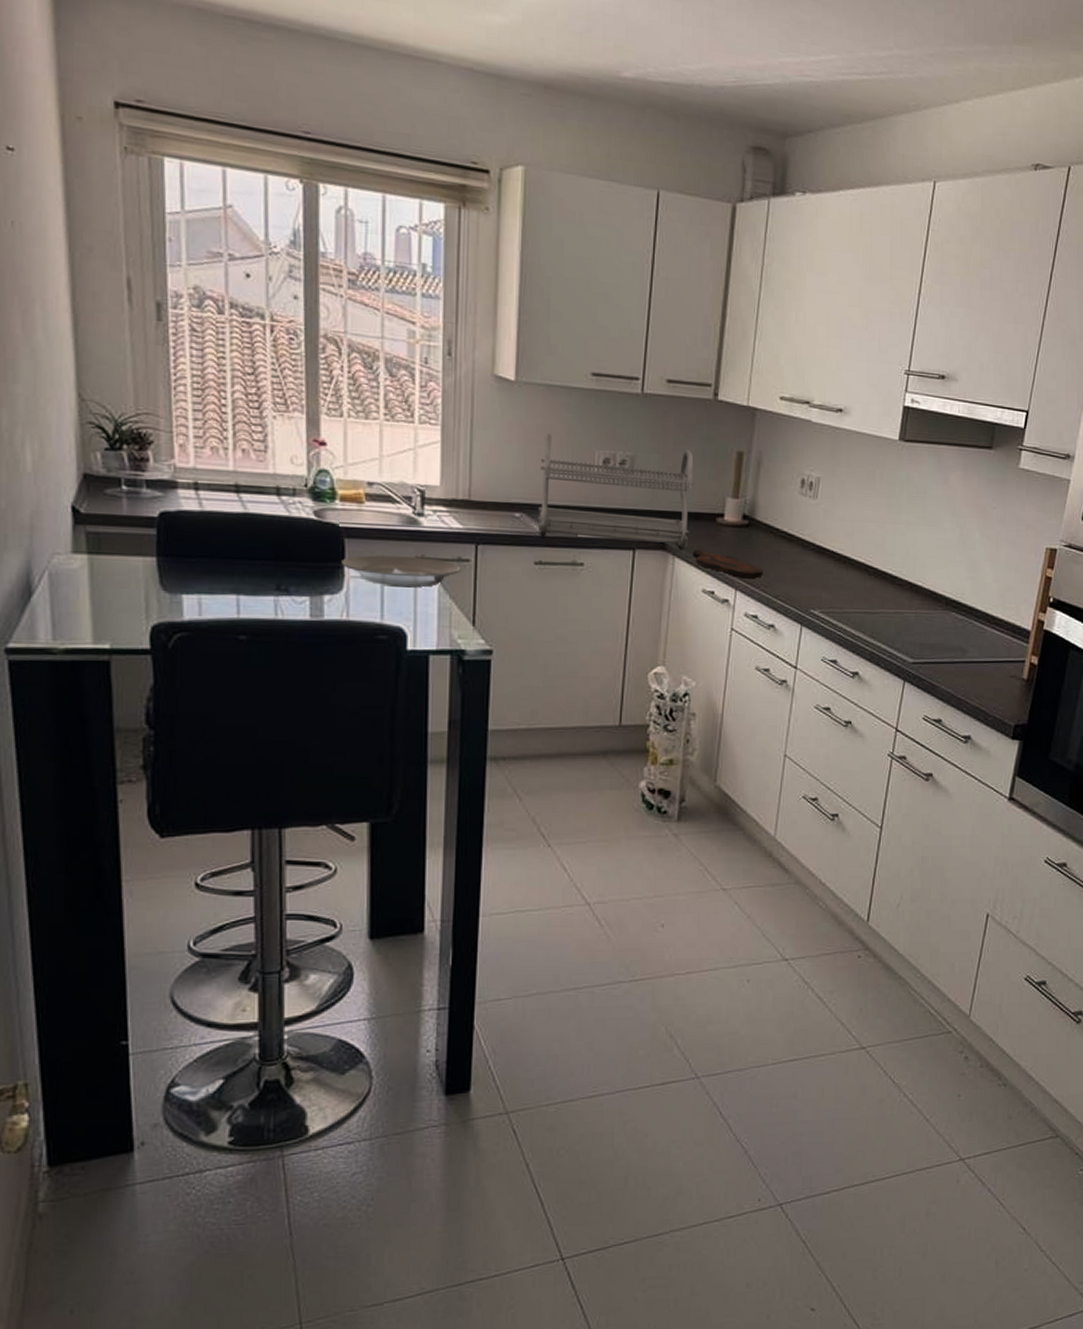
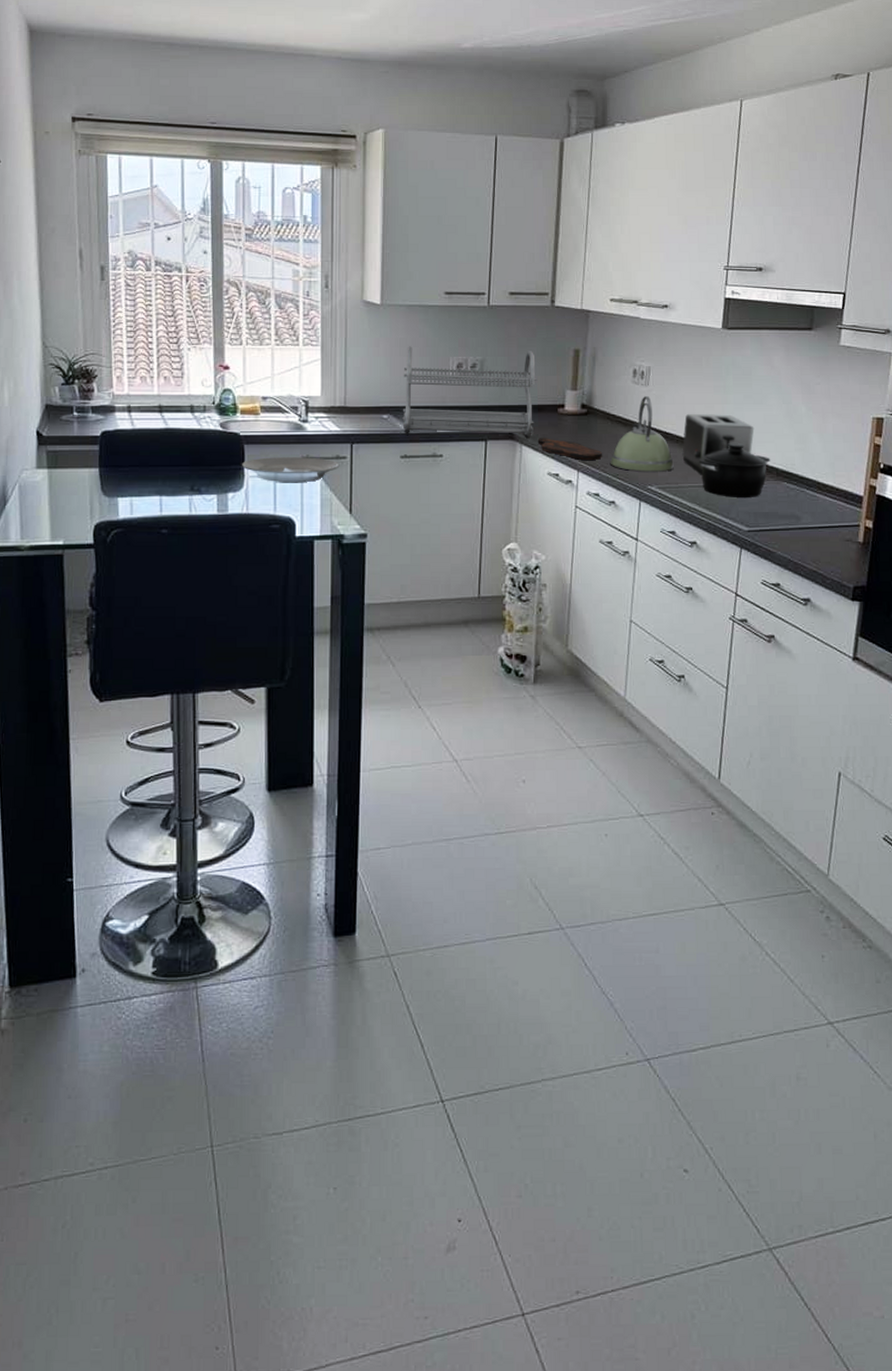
kettle: none [771,510,839,596] -> present [609,396,674,473]
toaster: none [849,532,926,599] -> present [682,413,755,474]
saucepan: none [865,567,941,627] -> present [698,443,771,497]

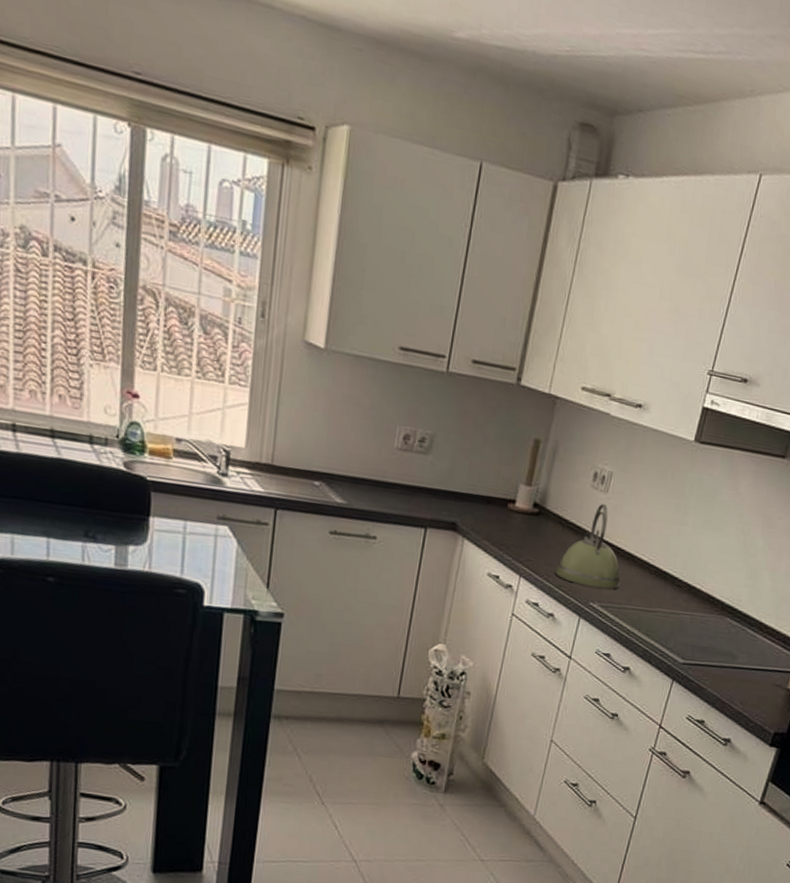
plate: present [241,457,340,483] -> none [145,510,260,546]
dish rack: present [402,346,537,439] -> none [336,405,492,533]
cutting board: present [537,438,603,460] -> none [481,533,549,567]
toaster: present [682,413,755,474] -> none [629,530,708,598]
saucepan: present [698,443,771,497] -> none [645,569,719,629]

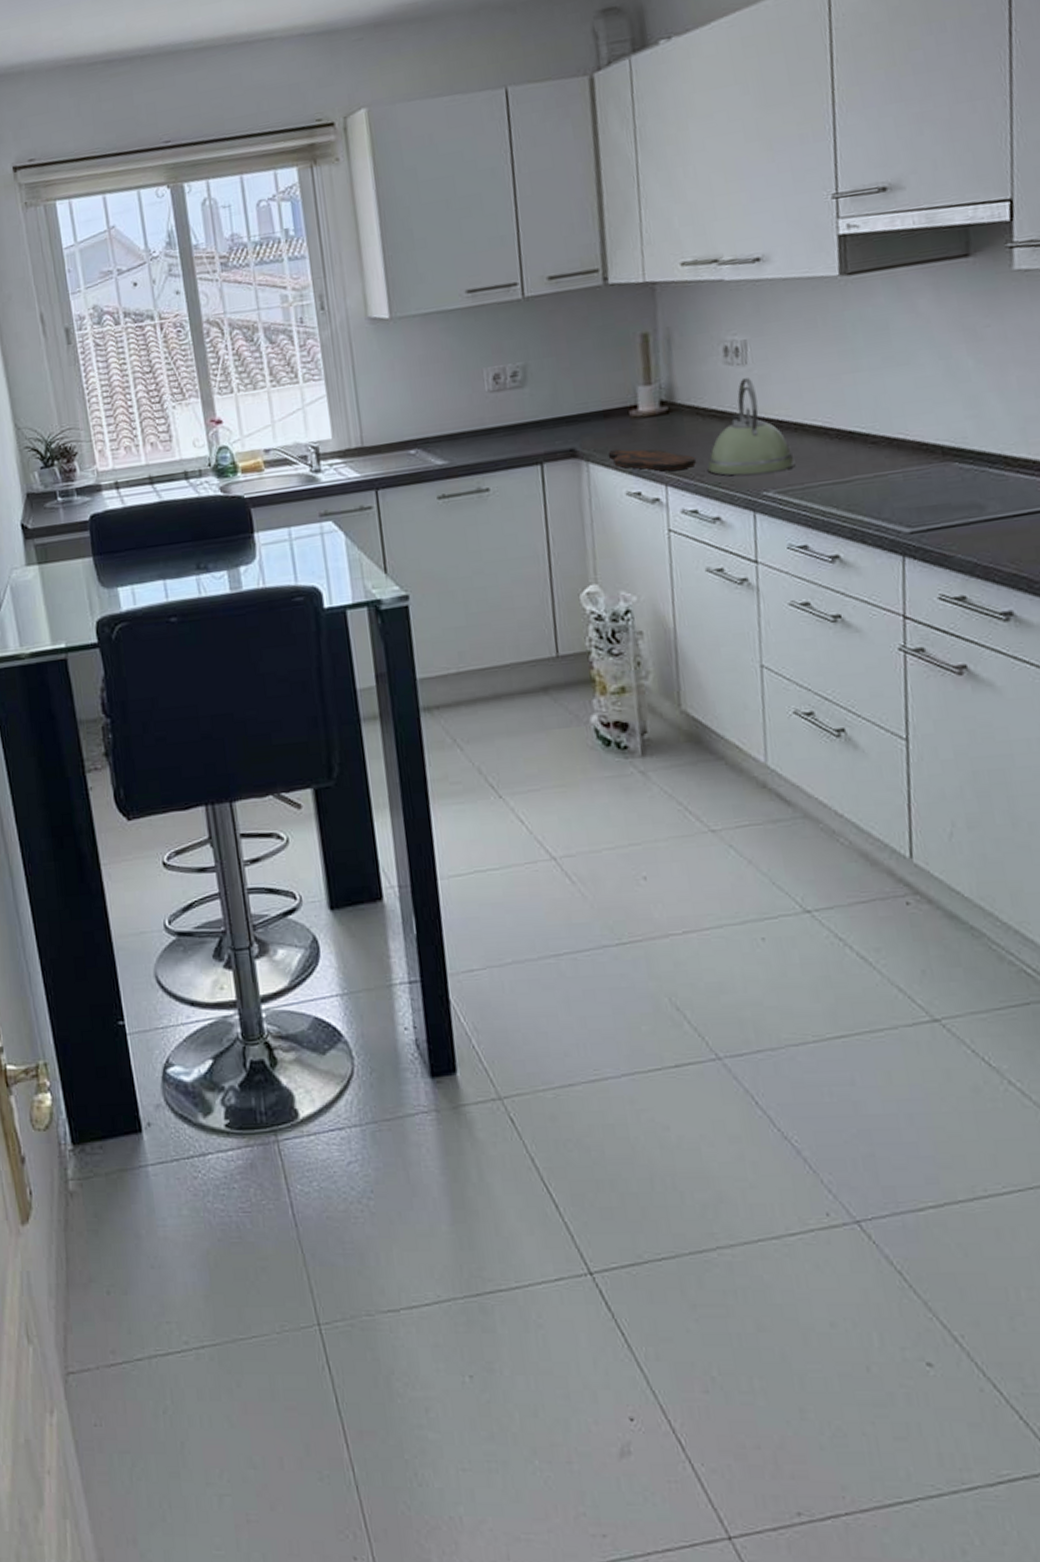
cutting board: none [481,533,549,567] -> present [608,449,697,471]

